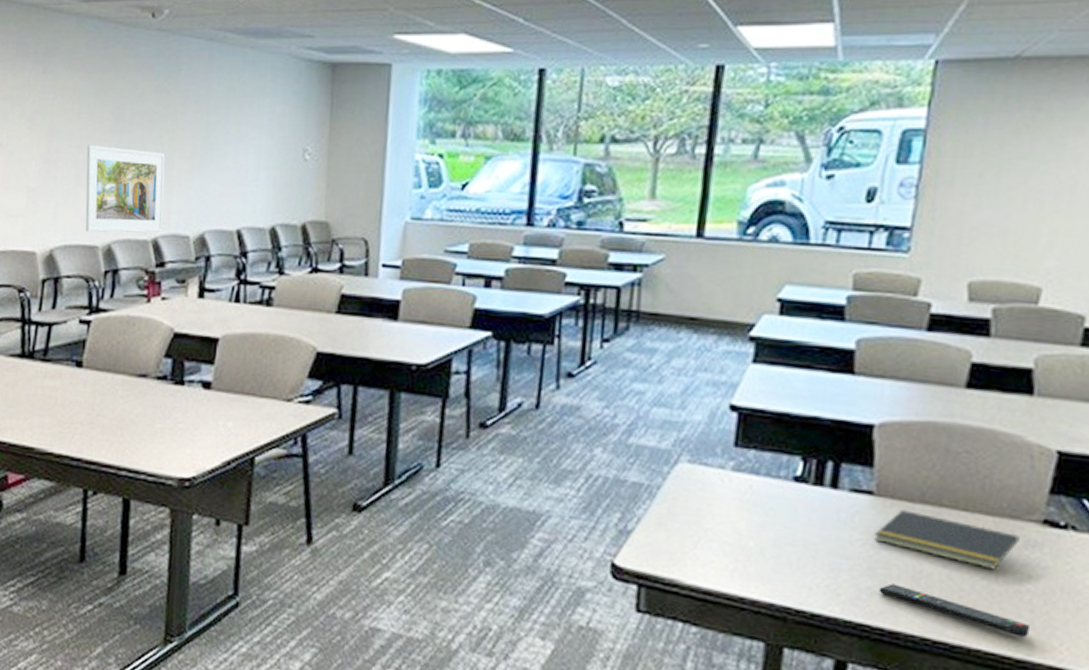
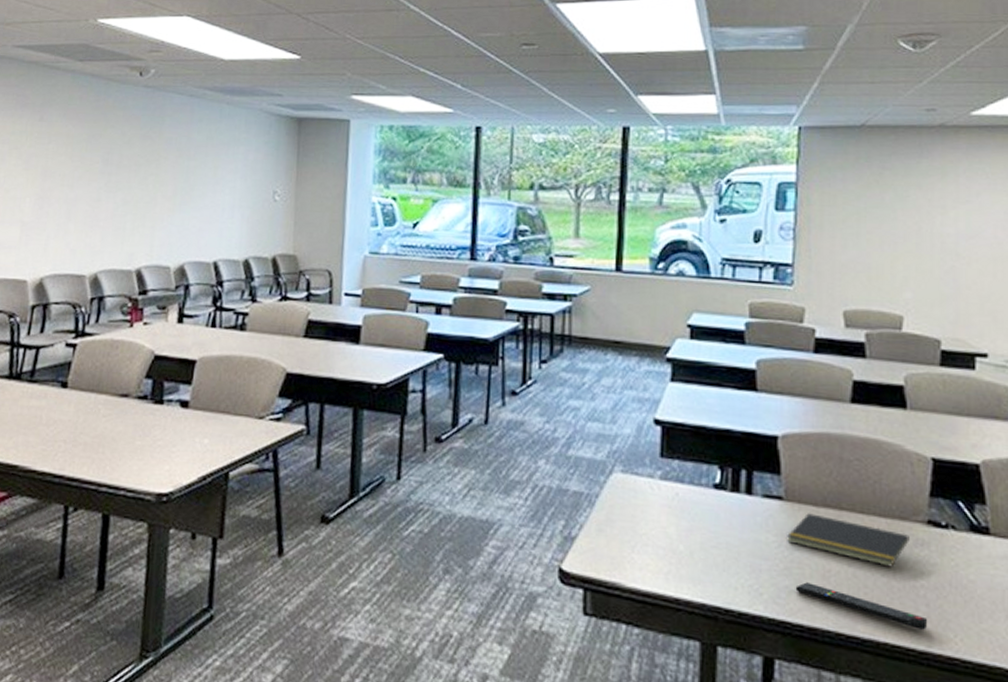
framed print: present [85,145,166,233] -> none [74,185,150,264]

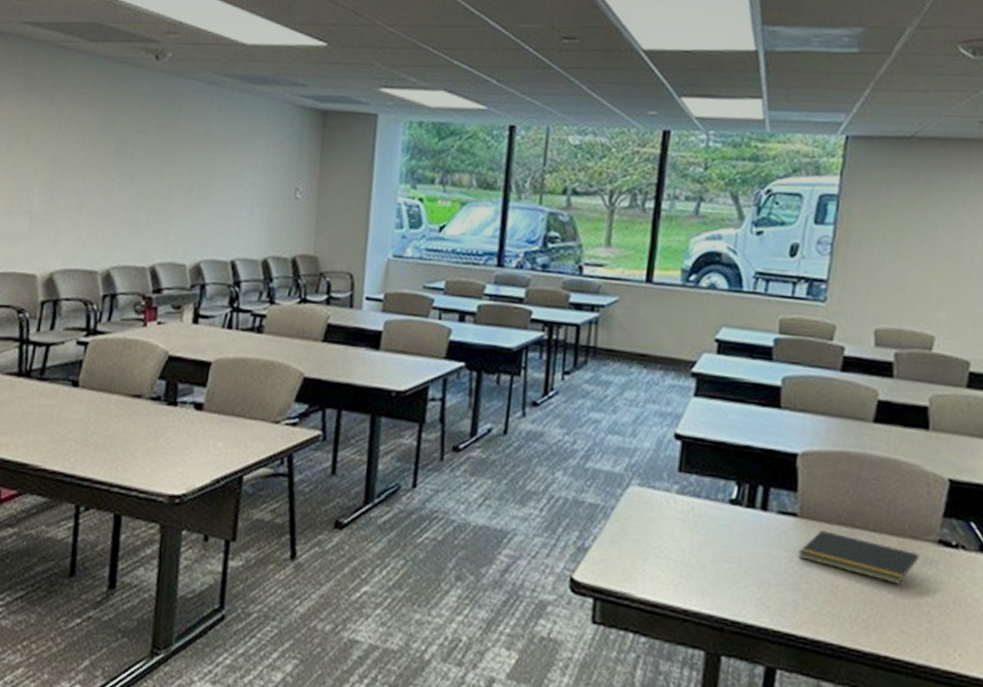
remote control: present [795,582,928,630] -> none [802,597,930,645]

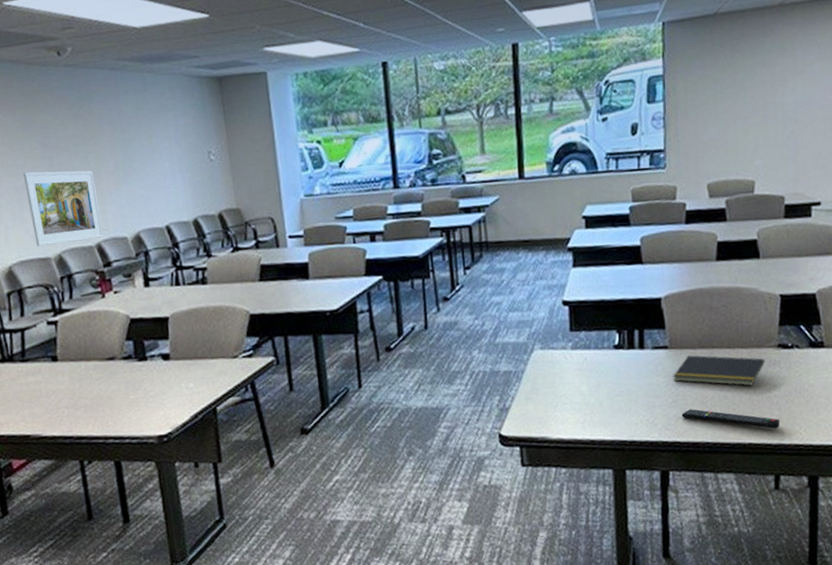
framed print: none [85,175,165,261] -> present [23,170,104,247]
remote control: none [802,597,930,645] -> present [681,409,780,429]

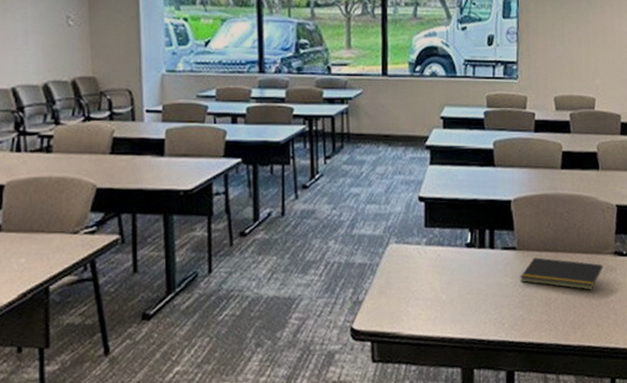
remote control: present [681,409,780,429] -> none [527,310,616,333]

